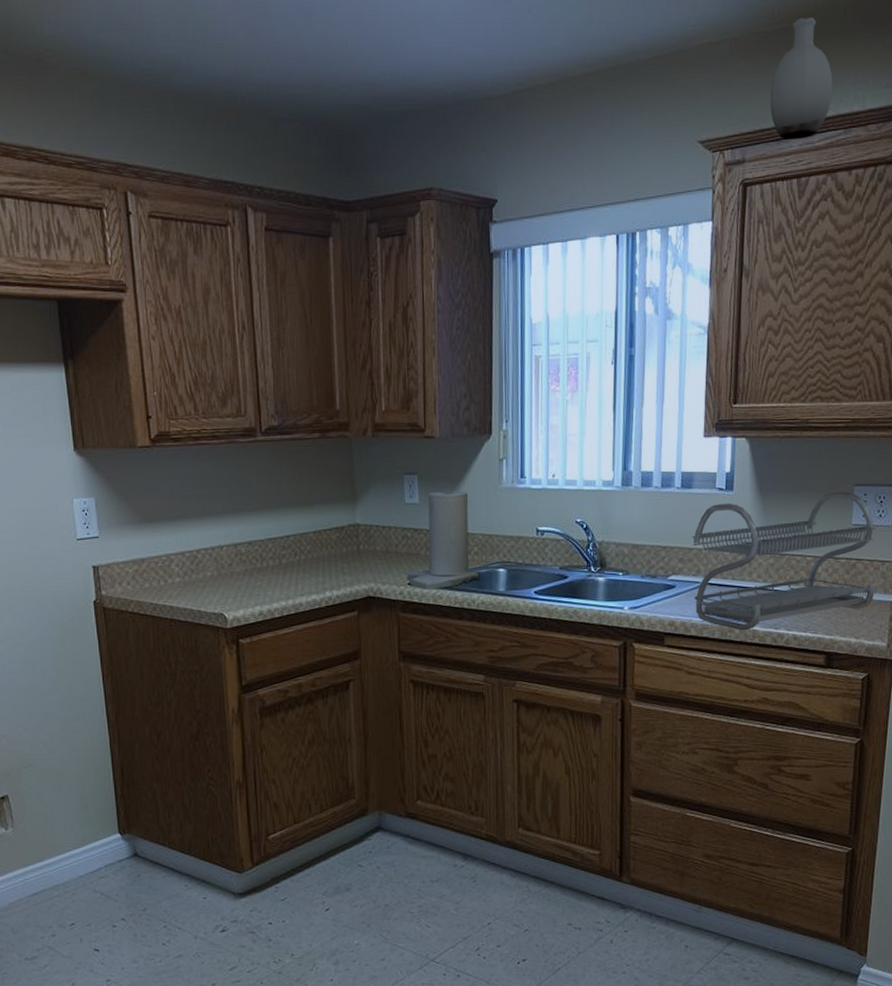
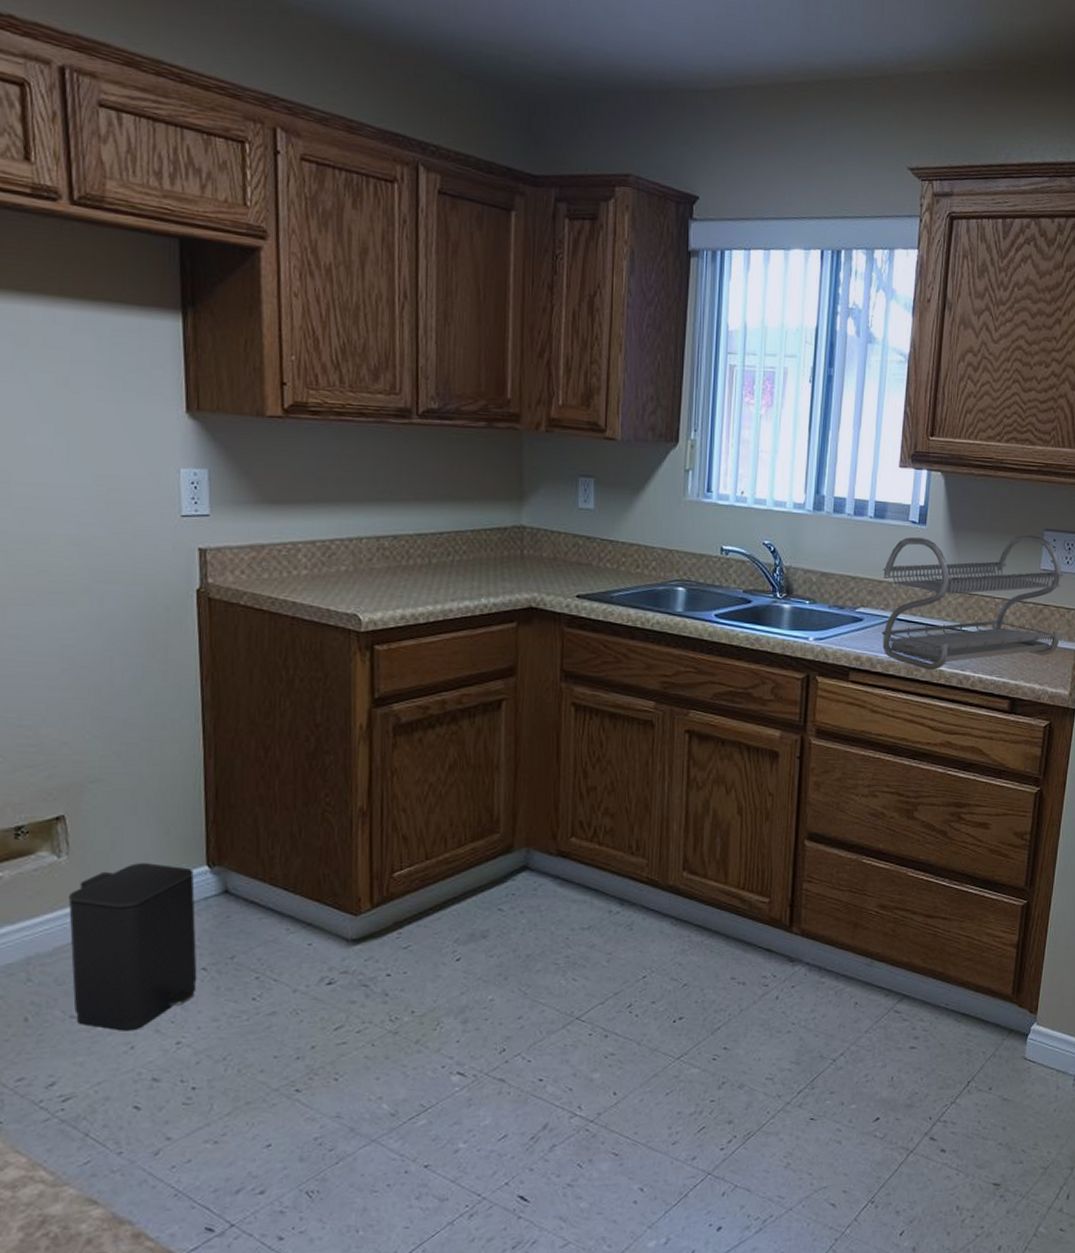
pedal bin: none [15,832,119,971] -> present [68,863,197,1031]
paper towel: present [407,491,481,590] -> none [575,498,658,605]
decorative vase: present [770,17,833,140] -> none [979,63,1041,182]

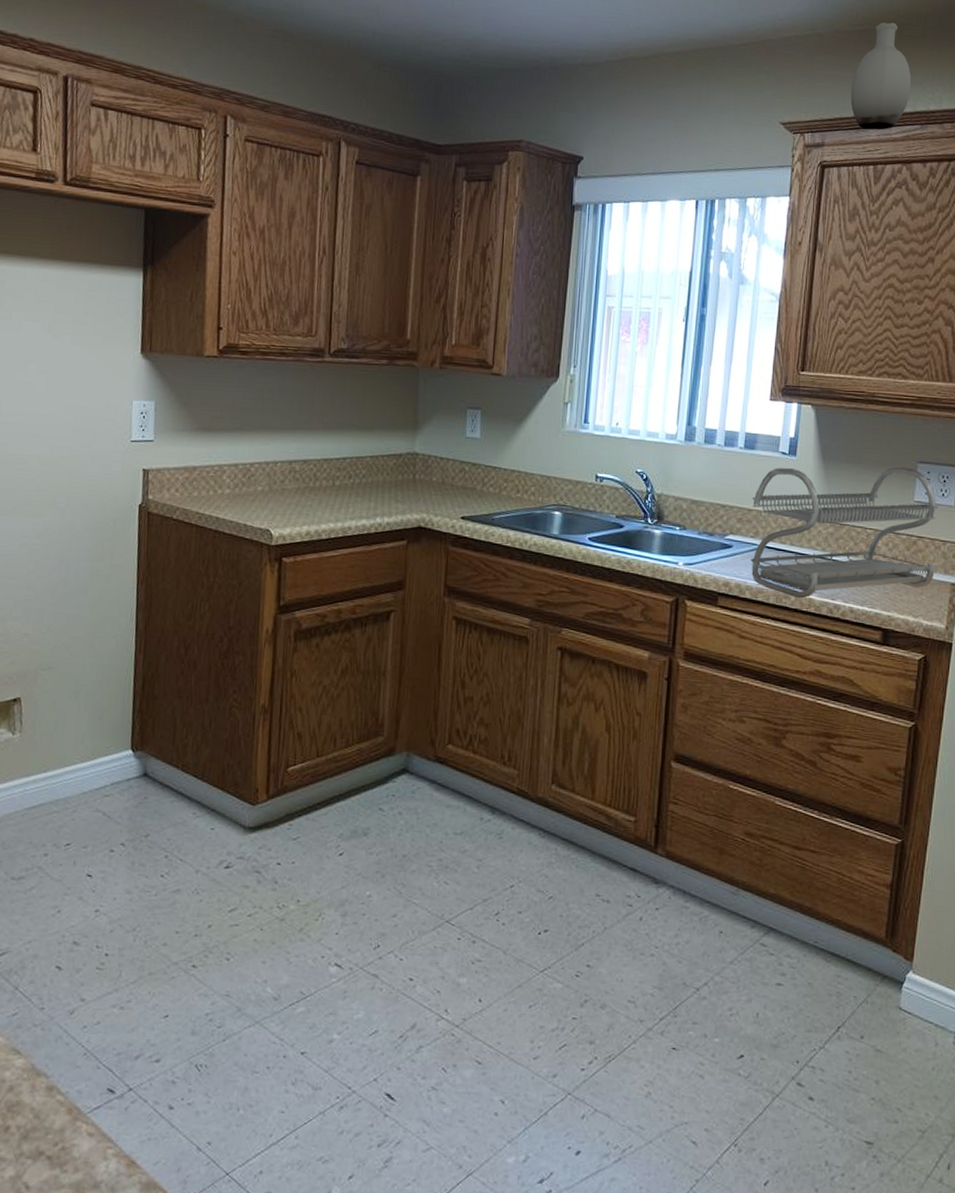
pedal bin: present [68,863,197,1031] -> none [15,744,120,896]
decorative vase: none [979,63,1041,182] -> present [850,22,912,131]

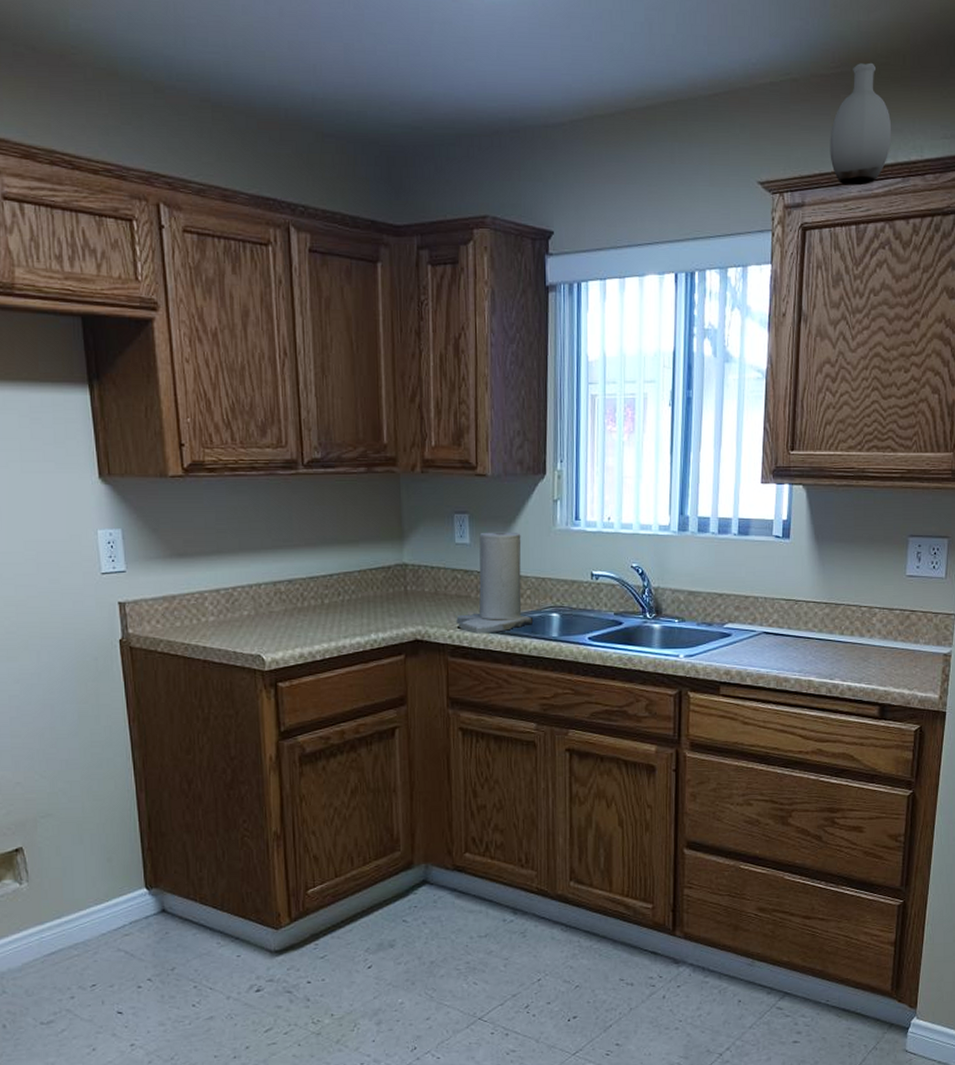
paper towel: none [460,428,536,526] -> present [456,532,534,634]
dish rack: present [751,467,939,599] -> none [748,542,930,681]

